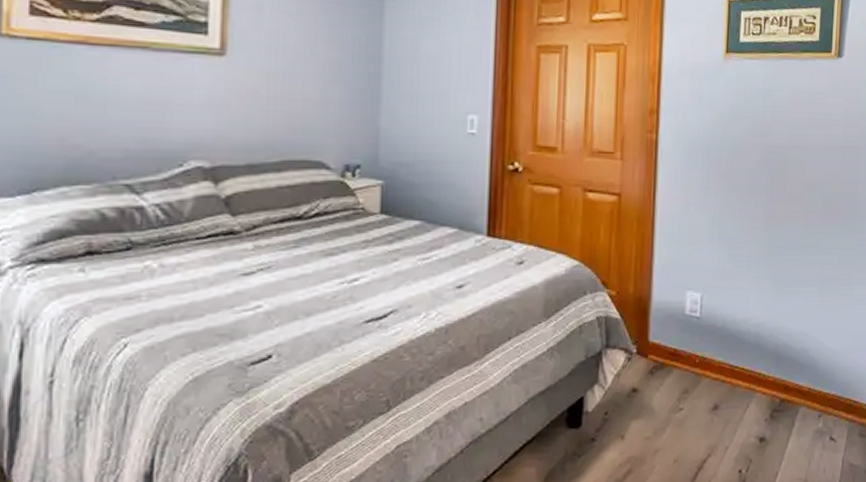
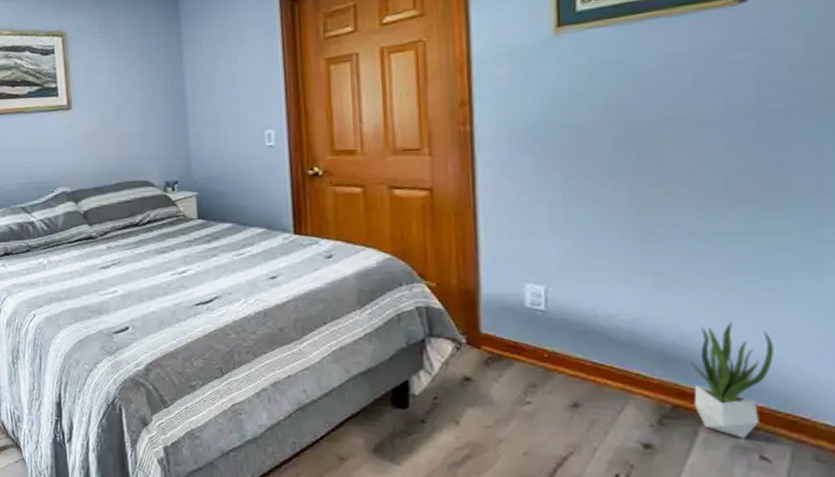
potted plant: none [792,322,842,424] -> present [689,321,774,439]

